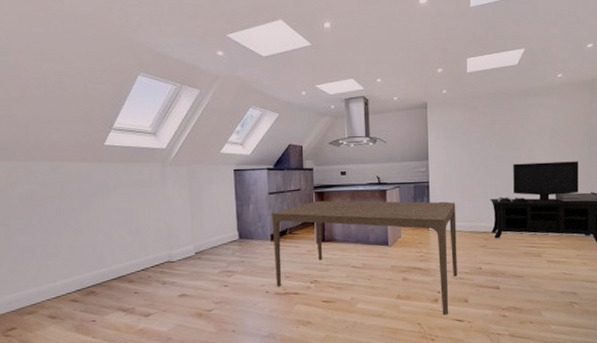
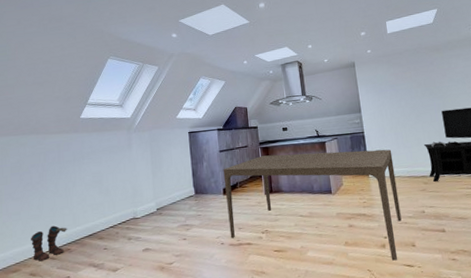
boots: none [48,265,91,304] -> present [31,225,67,262]

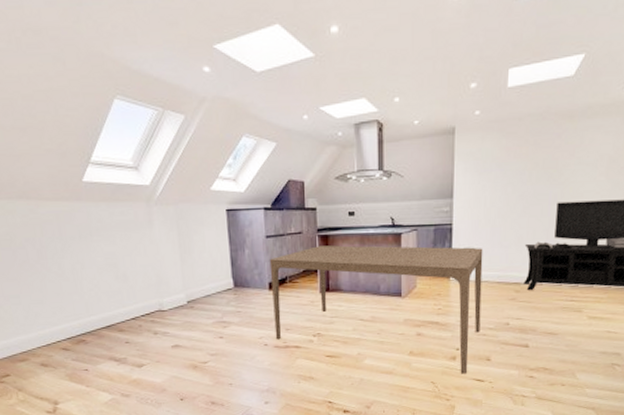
boots: present [31,225,67,262] -> none [36,313,80,352]

